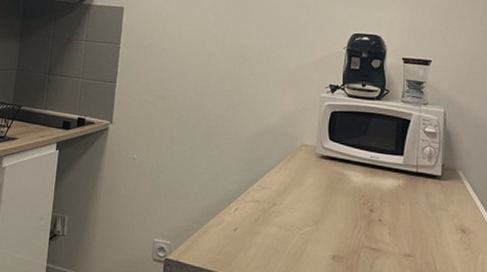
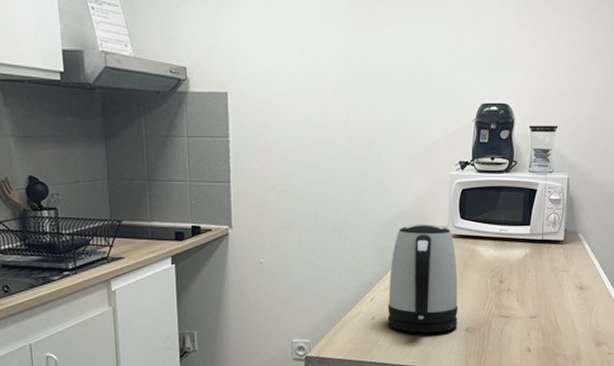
kettle: none [249,140,325,256] -> present [387,223,458,333]

